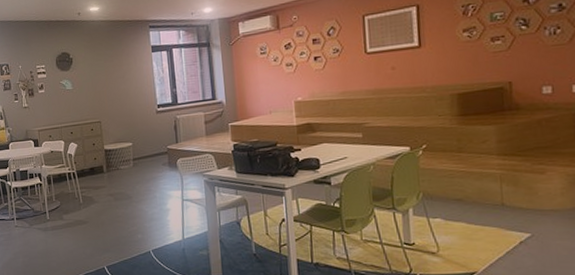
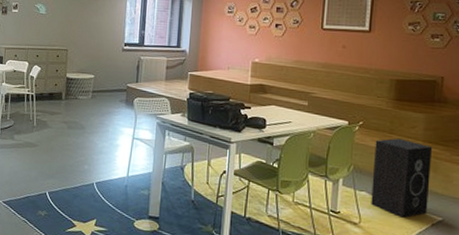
speaker: none [443,155,513,240] -> present [371,138,433,218]

